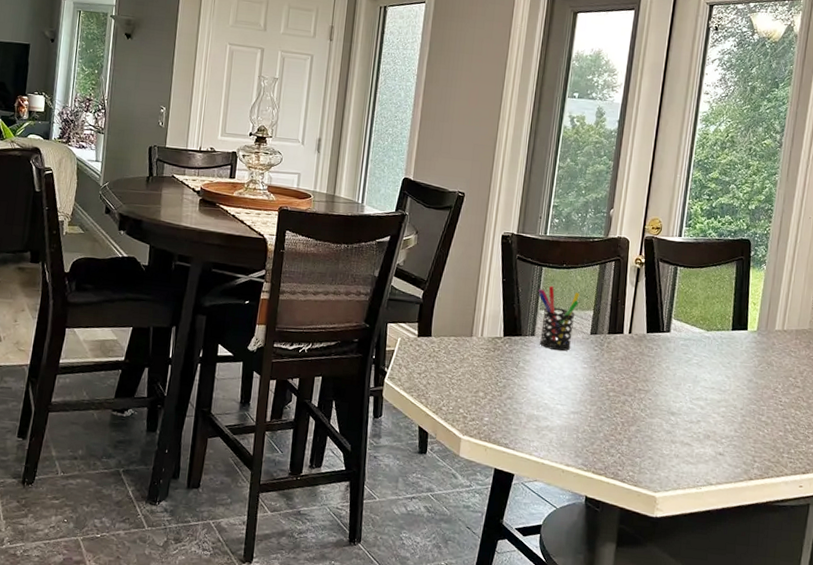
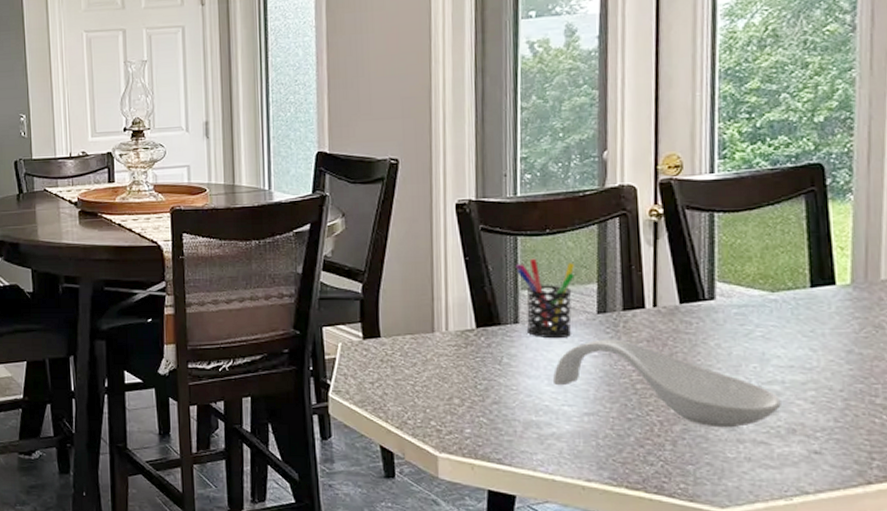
spoon rest: none [552,354,703,432] -> present [552,339,781,428]

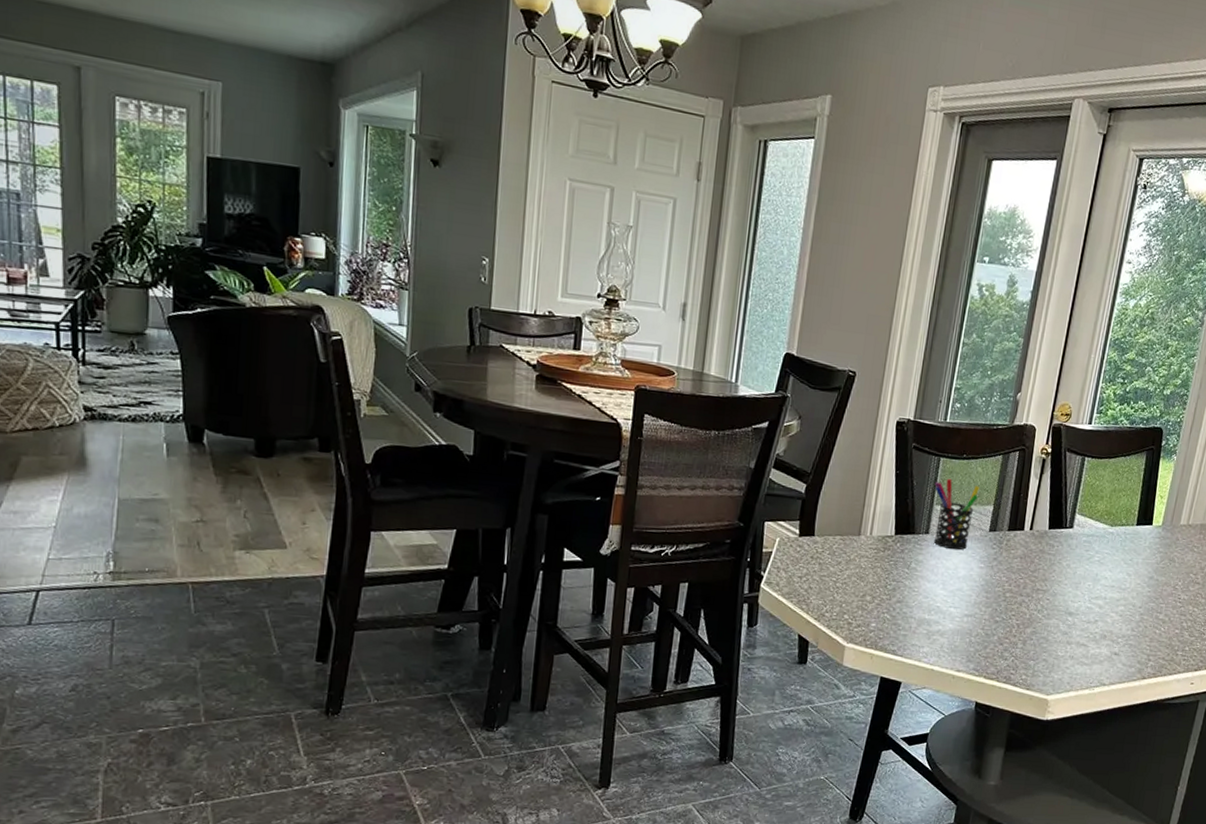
spoon rest: present [552,339,781,428] -> none [946,553,1101,632]

